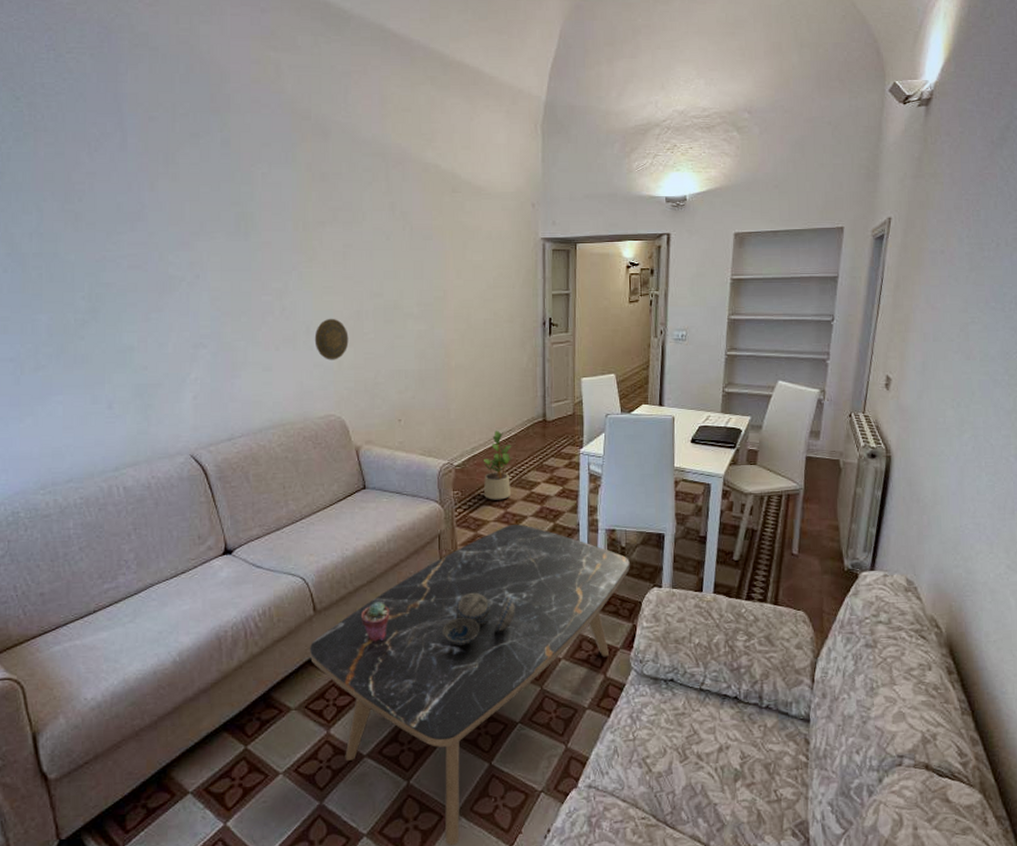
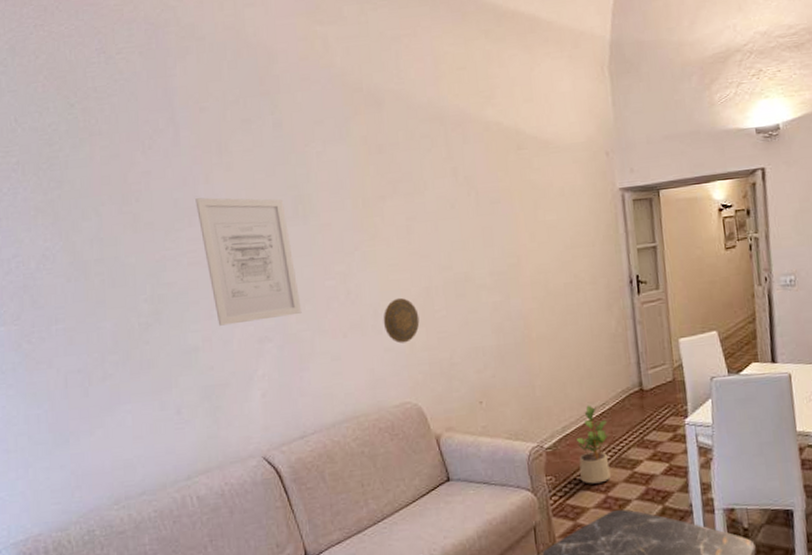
wall art: none [139,204,237,329] -> present [195,197,302,326]

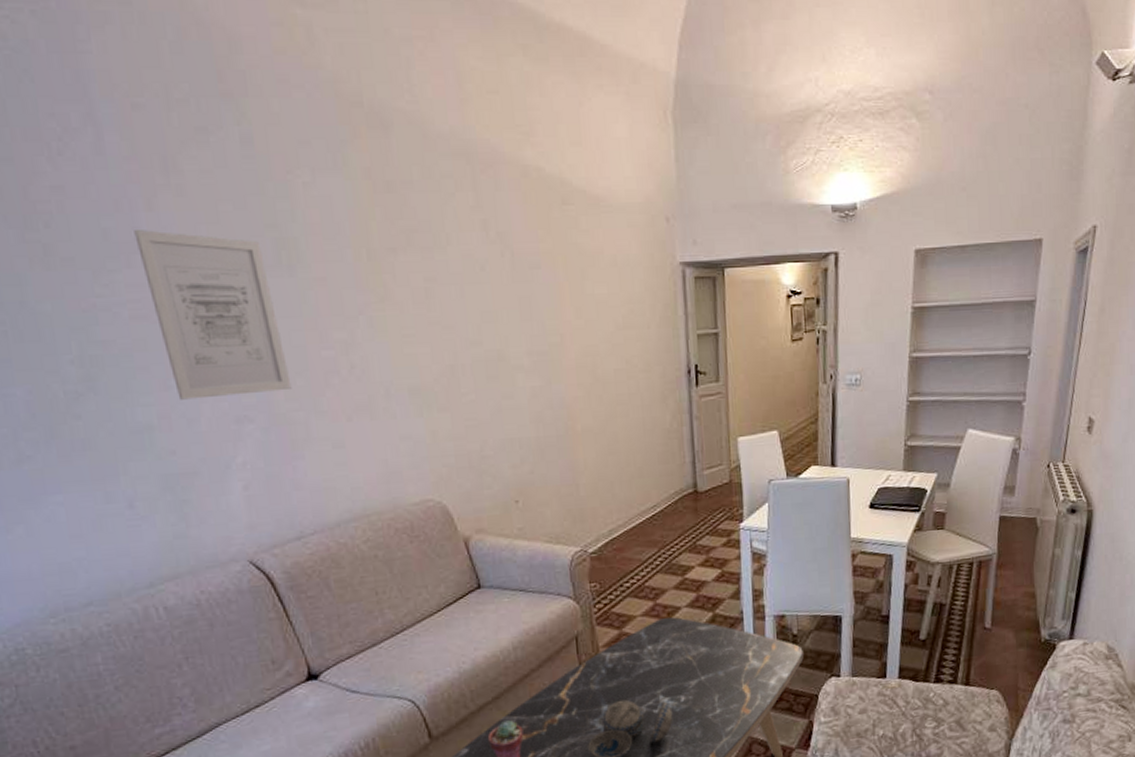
decorative plate: present [383,297,420,344] -> none [397,376,443,431]
potted plant: present [577,405,611,484] -> none [624,506,660,591]

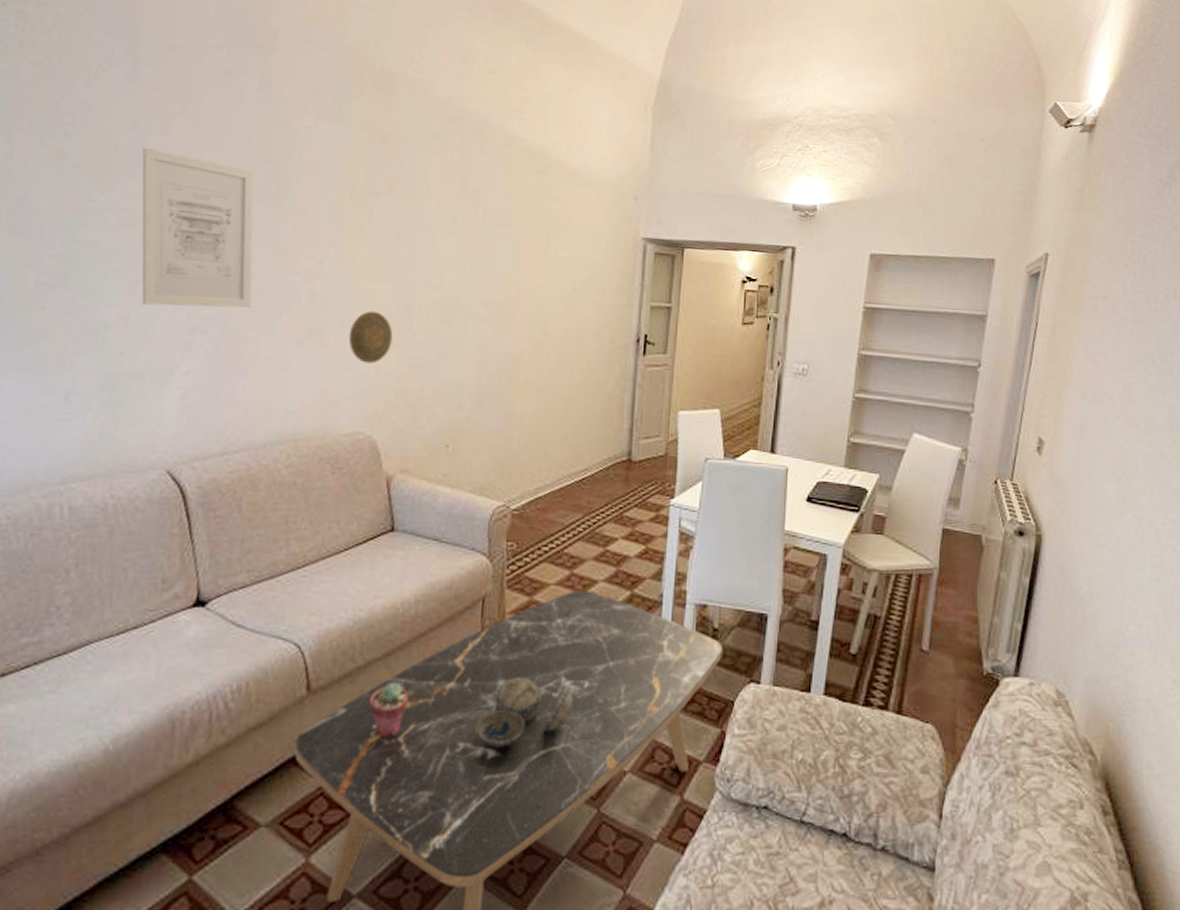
decorative plate: none [397,376,443,431] -> present [348,310,393,364]

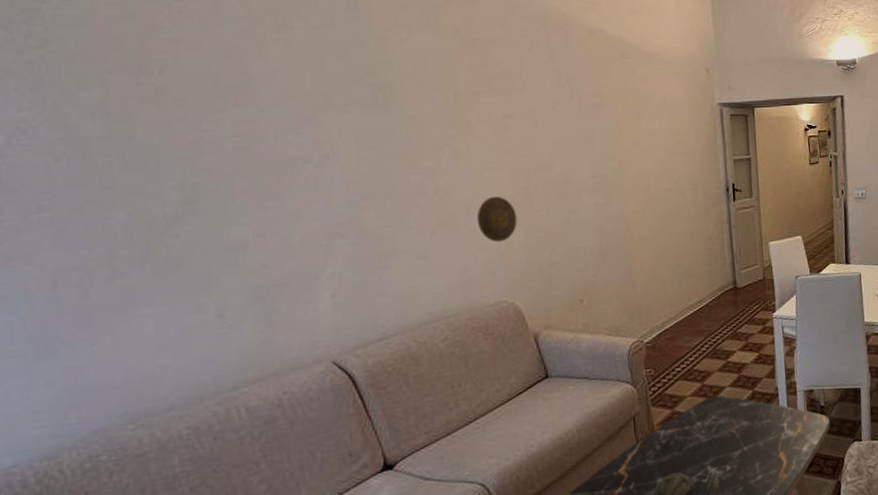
wall art: present [141,148,254,309] -> none [243,75,381,220]

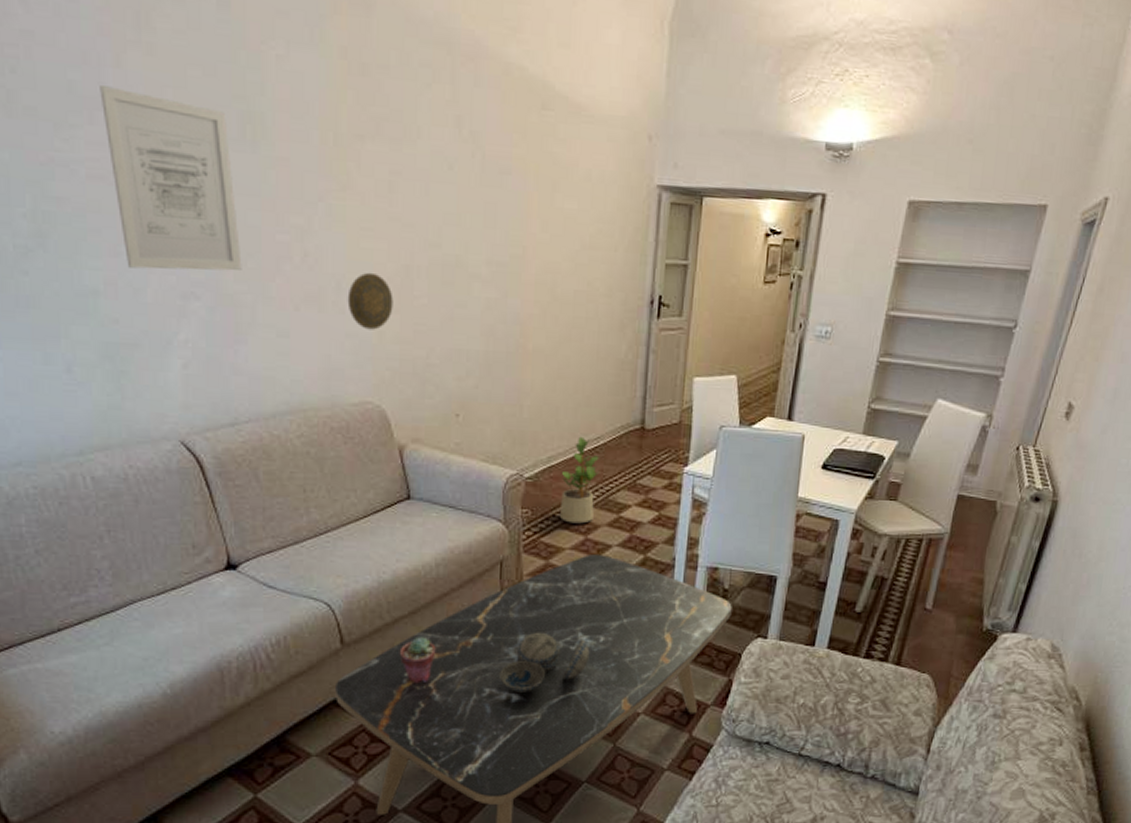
wall art: none [243,75,381,220] -> present [99,85,242,271]
potted plant: none [675,301,706,375] -> present [559,436,599,524]

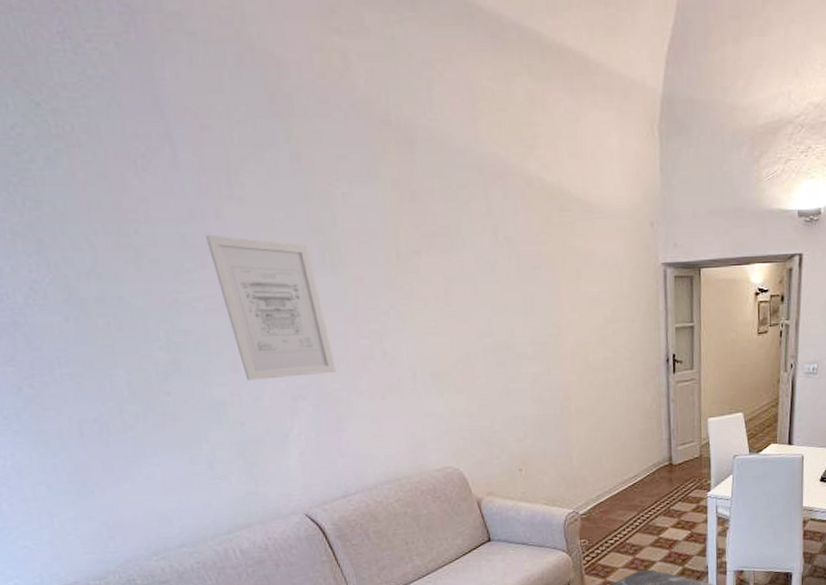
decorative plate: present [347,272,393,330] -> none [422,362,460,409]
potted plant: present [559,436,599,524] -> none [610,476,639,547]

